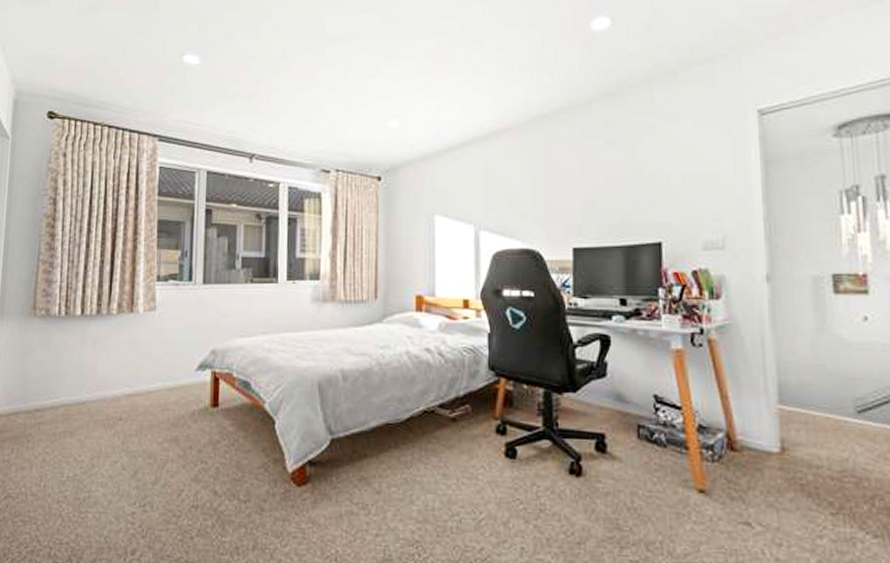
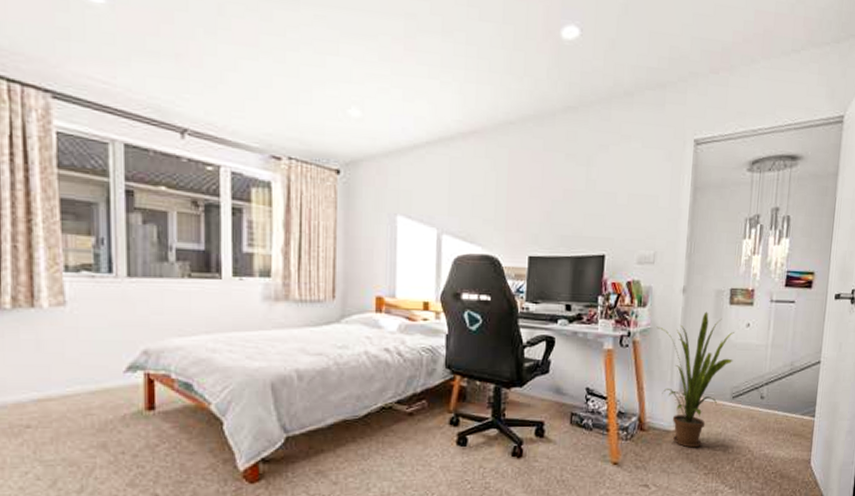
house plant: none [737,303,851,477] -> present [656,312,734,448]

